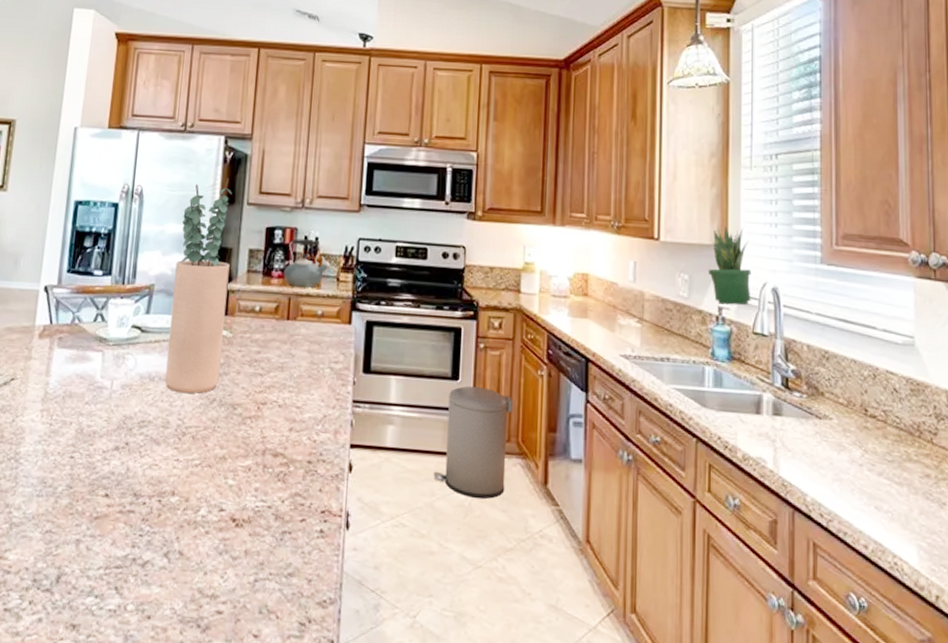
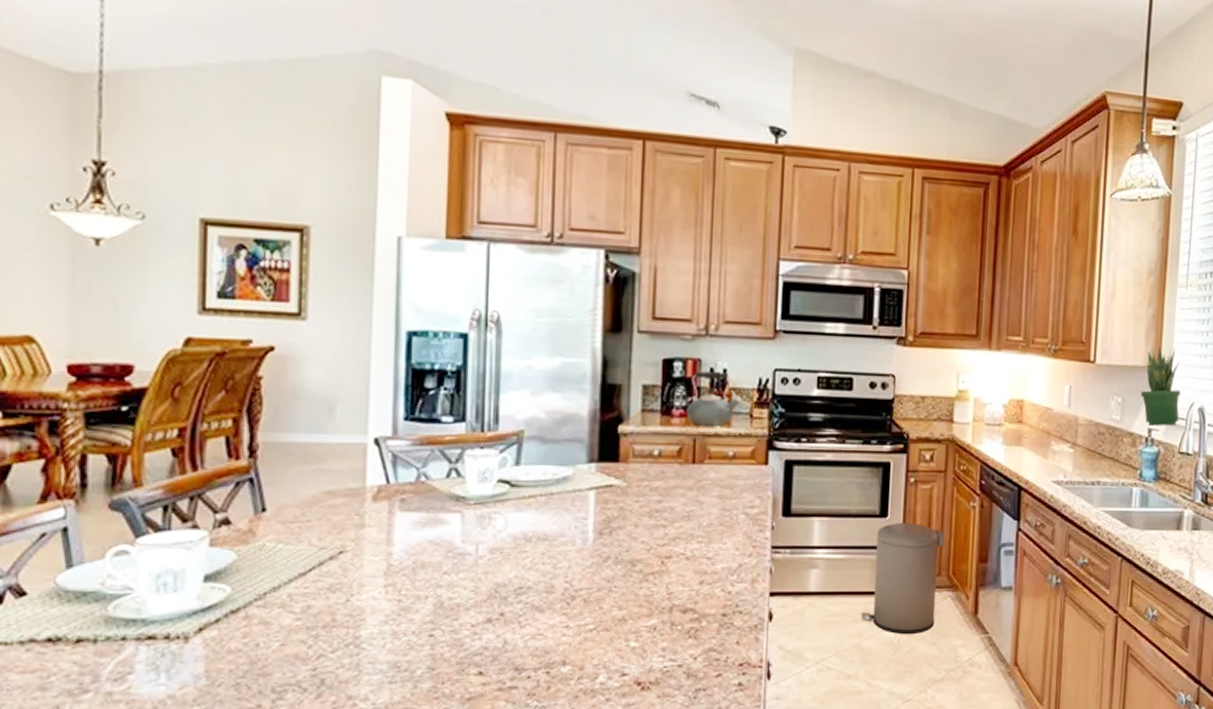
vase: present [165,178,232,394] -> none [545,301,619,553]

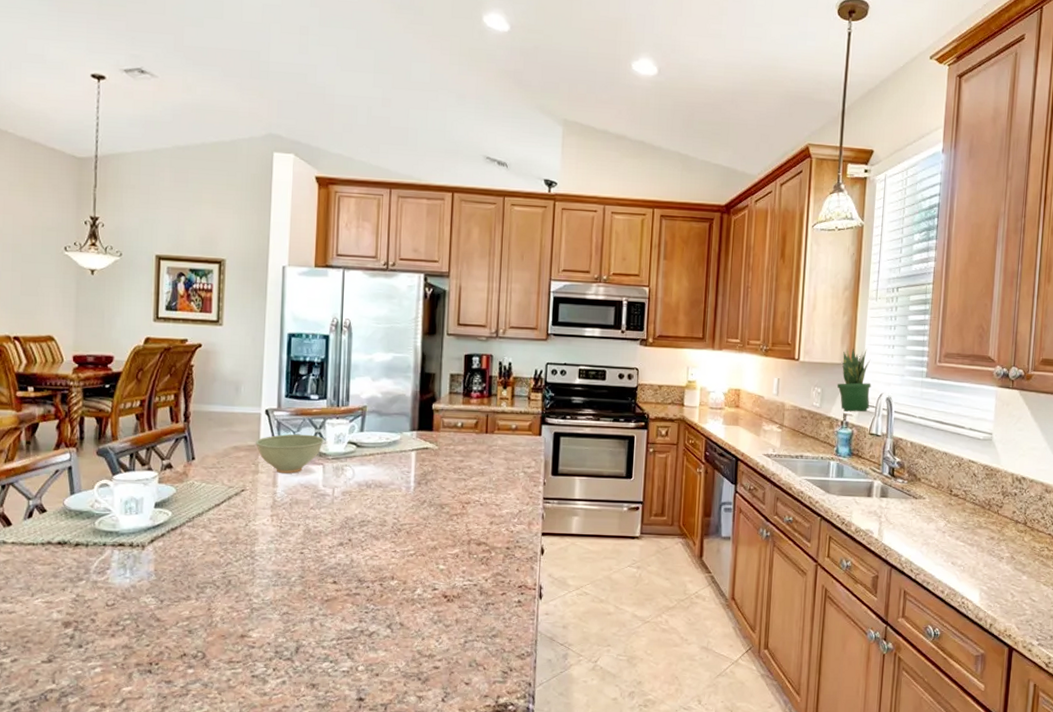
bowl: none [360,471,464,526] -> present [256,434,325,474]
kettle: present [686,371,743,427] -> none [481,364,523,406]
pedal bin: present [860,522,945,634] -> none [610,483,677,570]

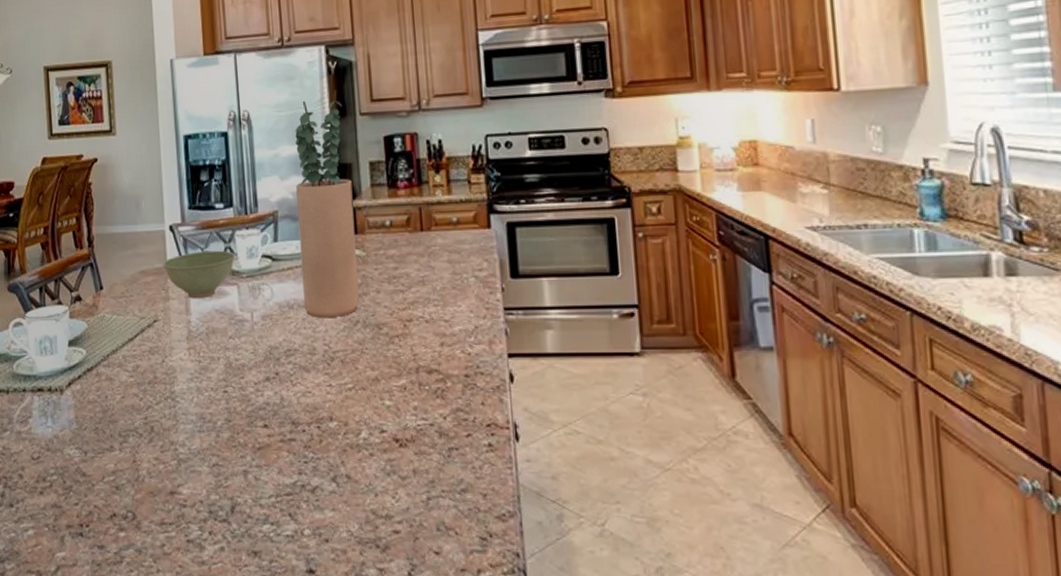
vase: none [380,312,434,497] -> present [295,90,359,319]
planter: present [837,349,871,412] -> none [907,63,965,155]

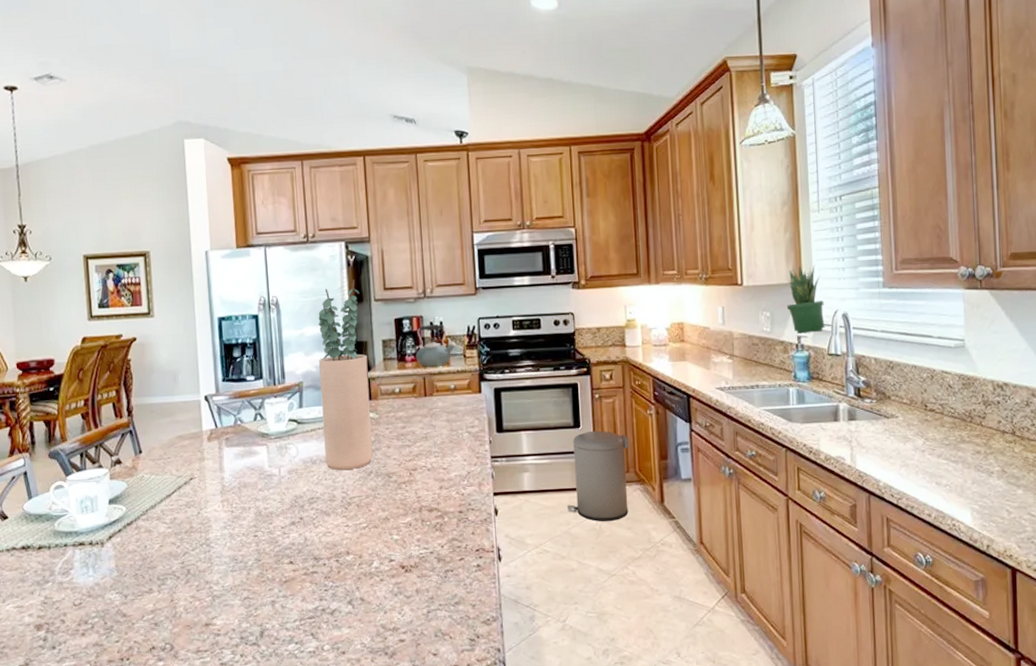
bowl: present [163,250,236,298] -> none [198,416,266,458]
kettle: none [409,143,460,196] -> present [415,324,457,368]
pedal bin: none [603,279,687,398] -> present [566,430,630,521]
planter: none [907,63,965,155] -> present [787,266,825,334]

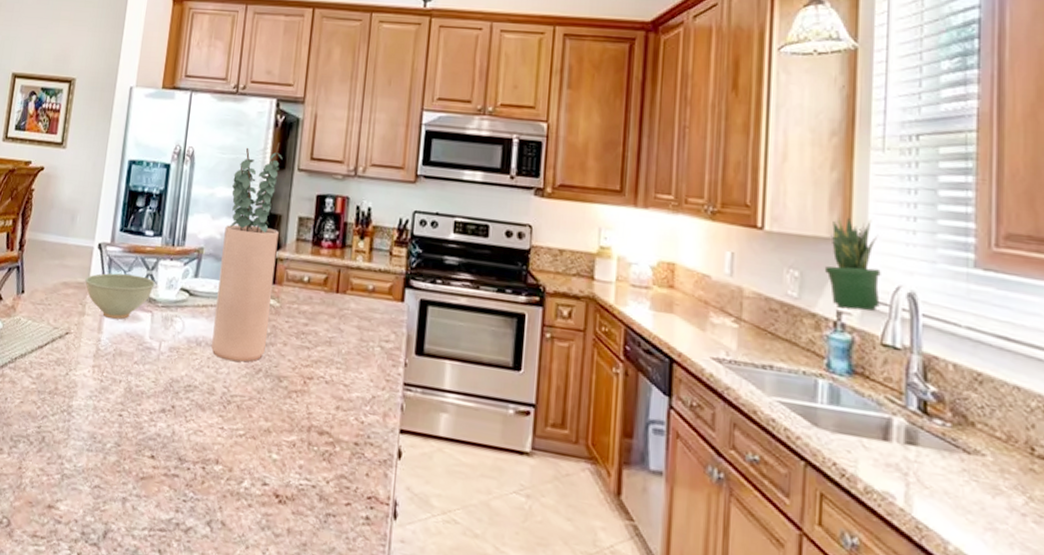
bowl: none [198,416,266,458] -> present [85,273,156,320]
kettle: present [415,324,457,368] -> none [333,208,384,261]
pedal bin: present [566,430,630,521] -> none [489,378,584,504]

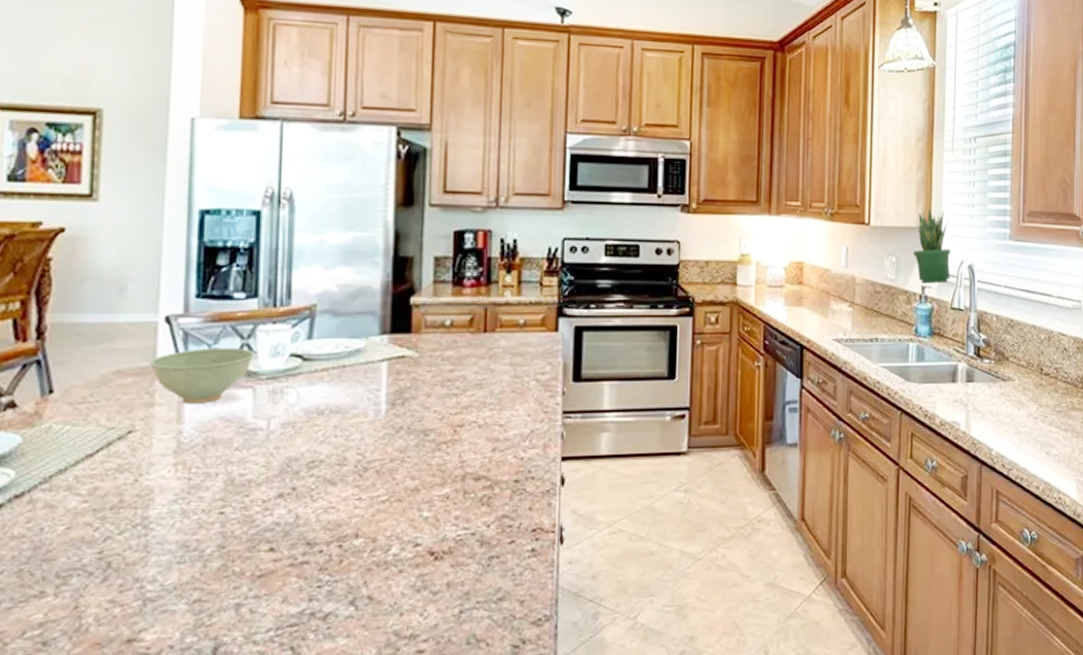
vase: present [211,142,283,362] -> none [338,176,412,425]

